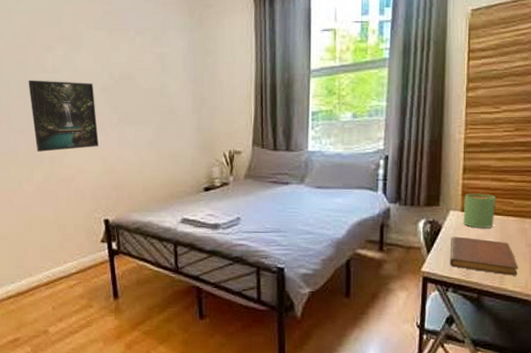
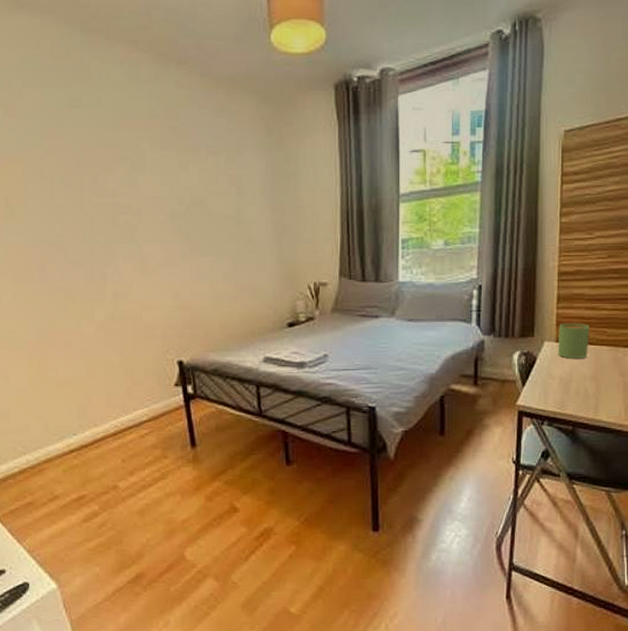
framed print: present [28,80,99,152] -> none [84,205,169,287]
notebook: present [449,236,519,276] -> none [544,368,613,406]

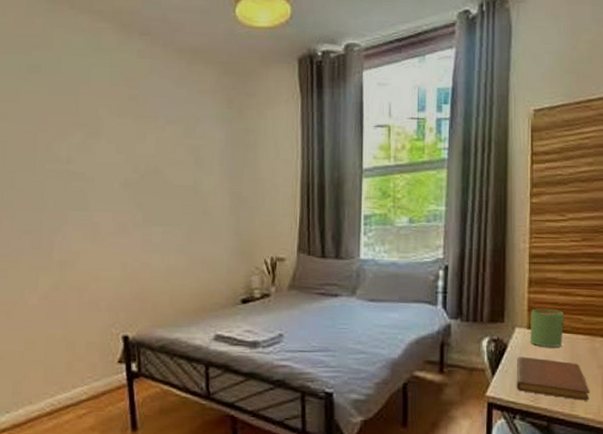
notebook: none [544,368,613,406] -> present [516,356,590,401]

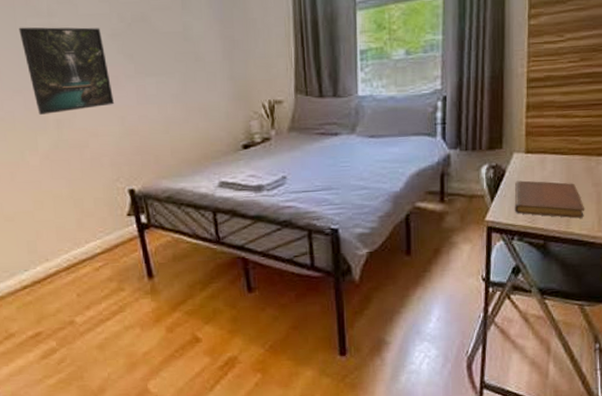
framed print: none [36,171,119,255] -> present [18,27,114,115]
mug: present [529,308,565,347] -> none [527,132,562,170]

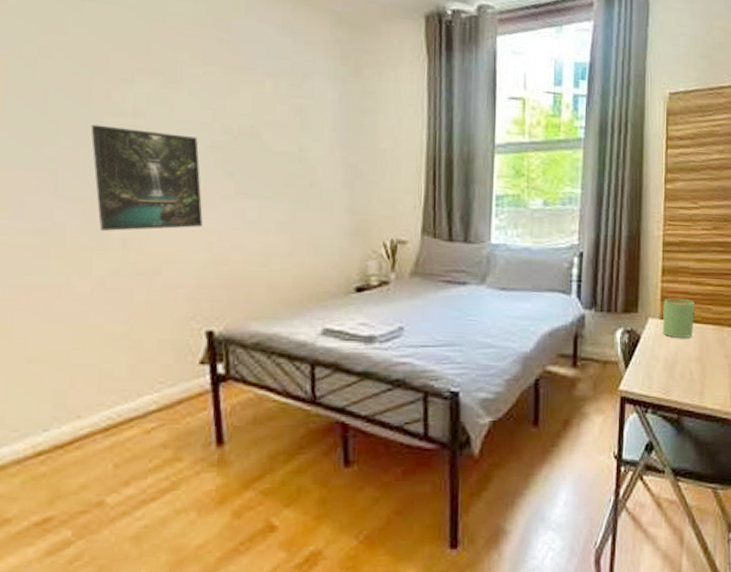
notebook: present [514,180,585,218] -> none [648,348,718,392]
mug: none [527,132,562,170] -> present [662,298,696,338]

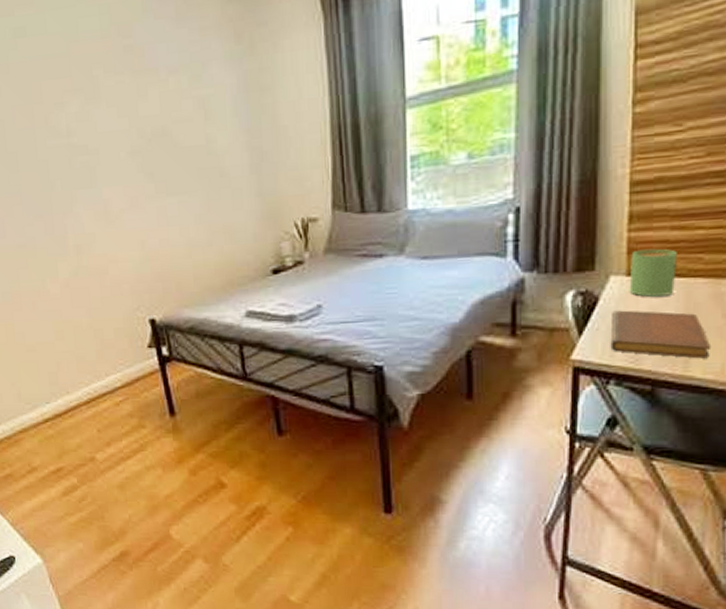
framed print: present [90,124,203,231] -> none [39,145,134,240]
notebook: none [648,348,718,392] -> present [610,310,712,359]

